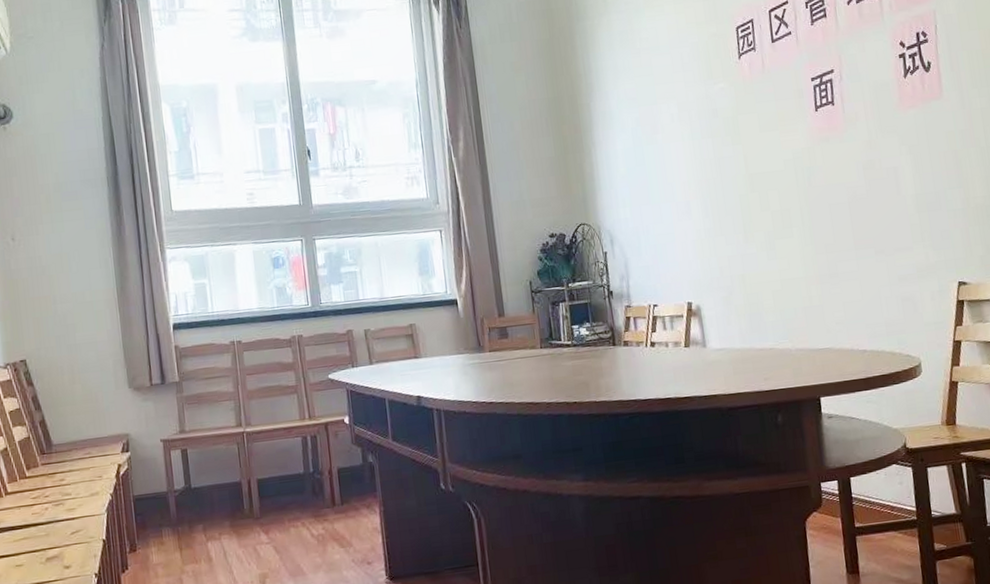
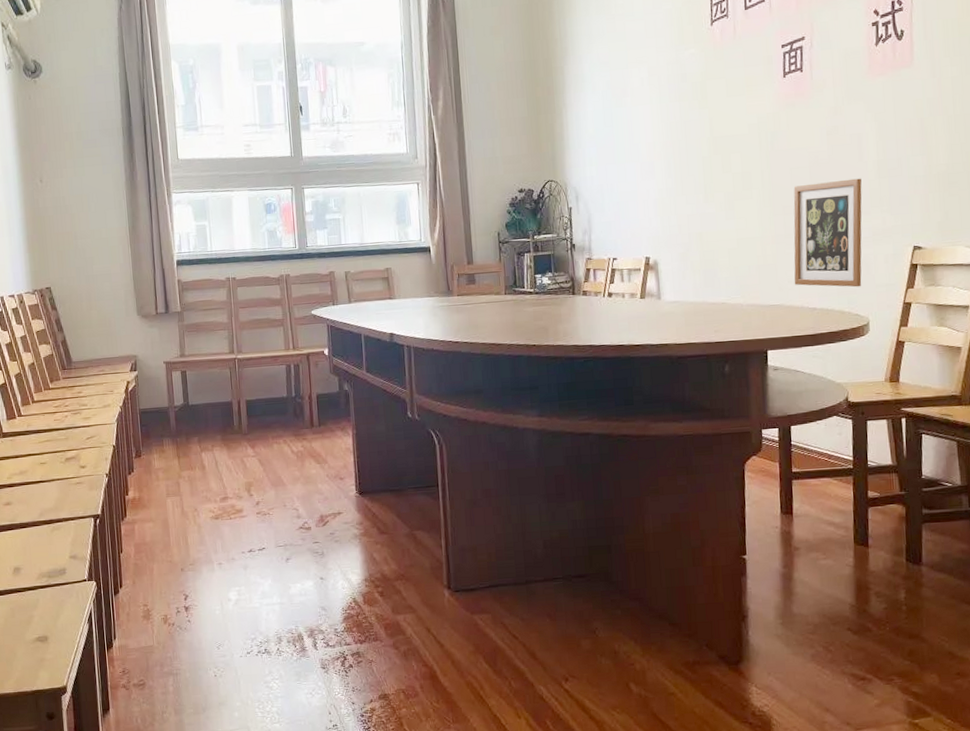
picture frame: none [834,213,910,327] -> present [793,178,862,288]

